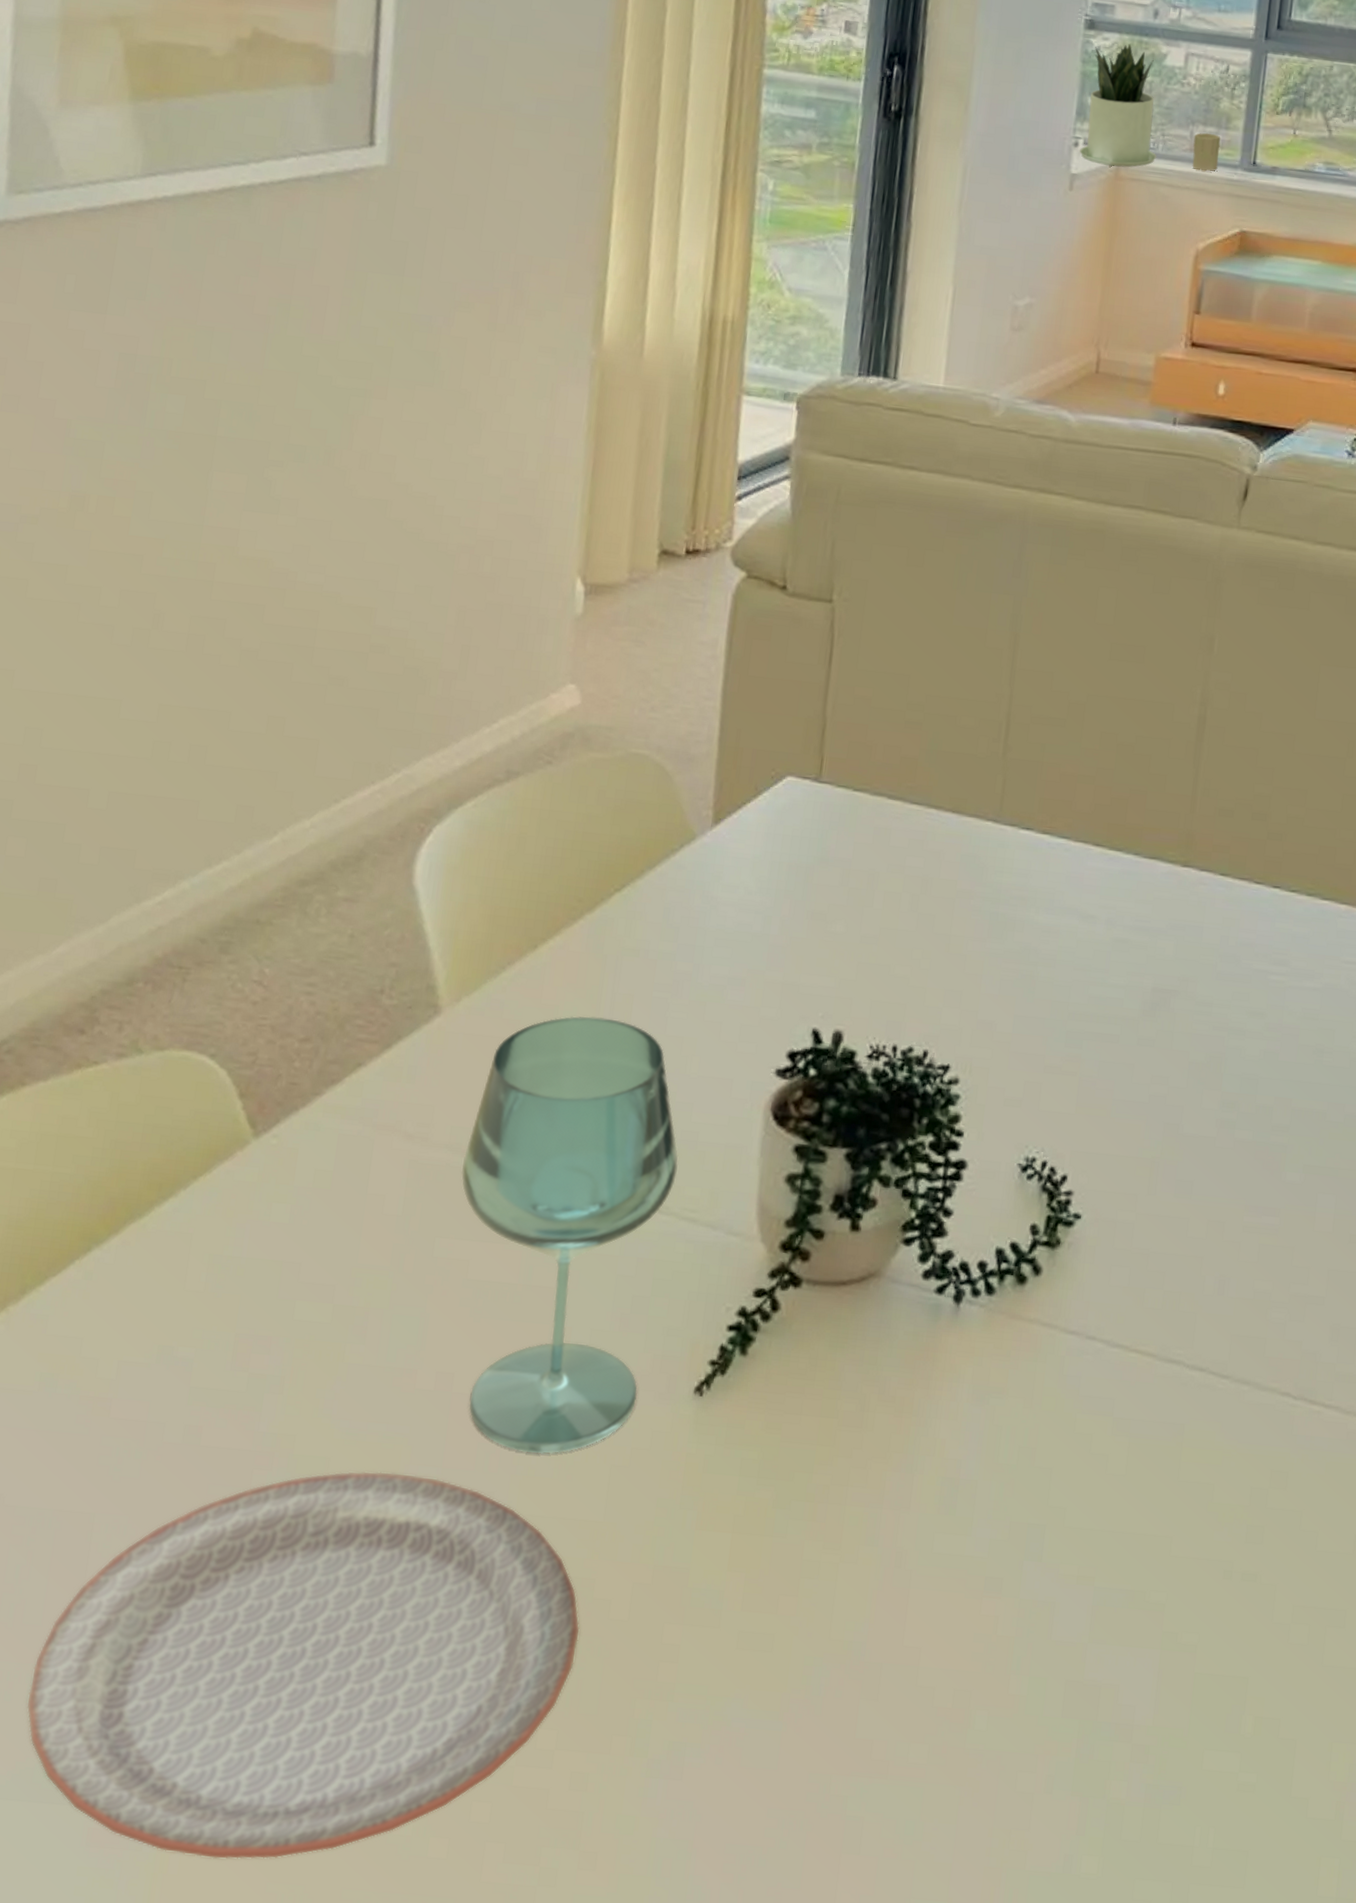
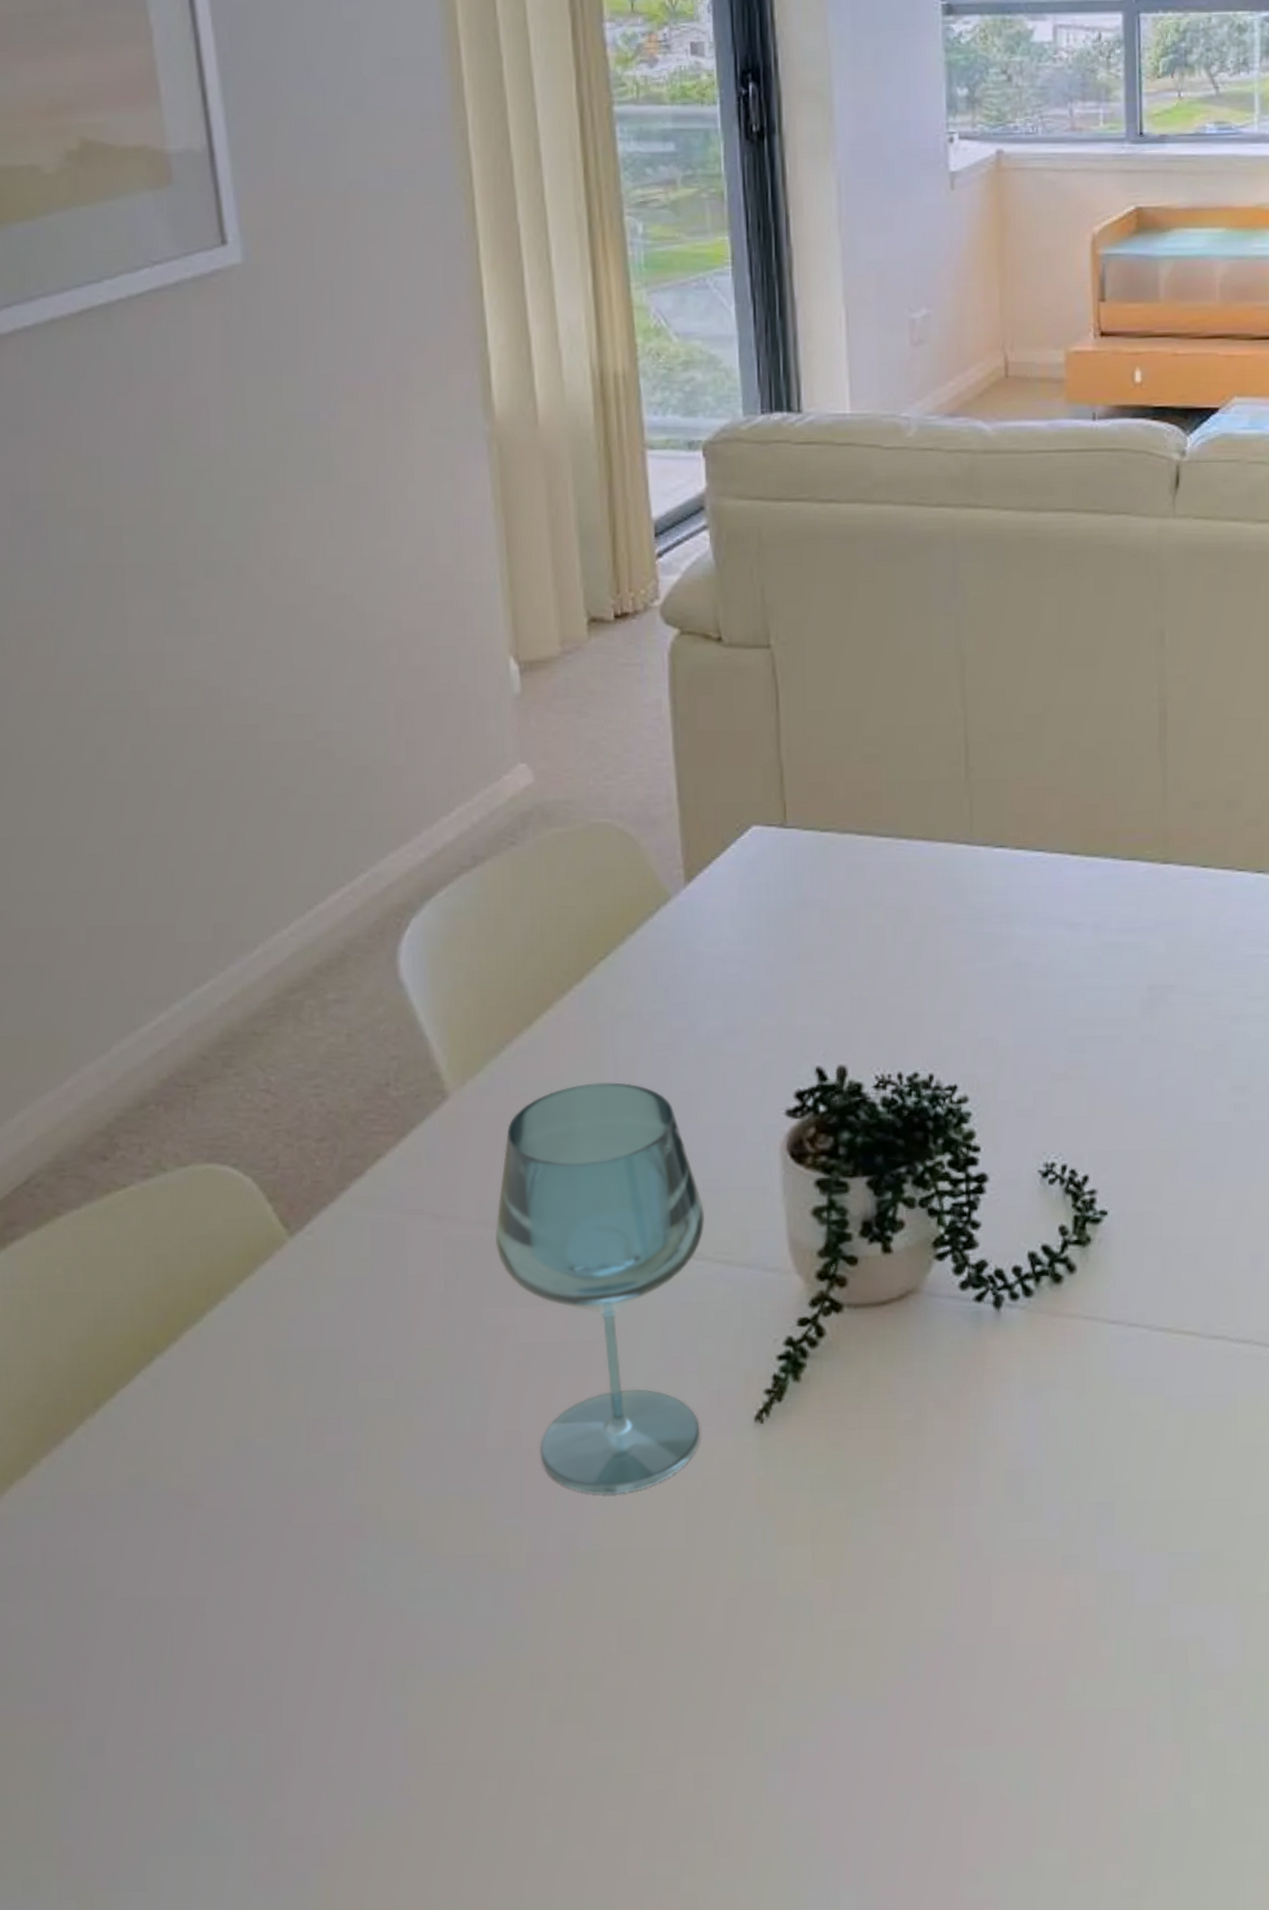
plate: present [26,1471,580,1859] -> none [174,1527,681,1885]
planter: present [1080,43,1157,168] -> none [956,24,1038,158]
candle: present [1192,132,1221,172] -> none [1074,108,1103,150]

